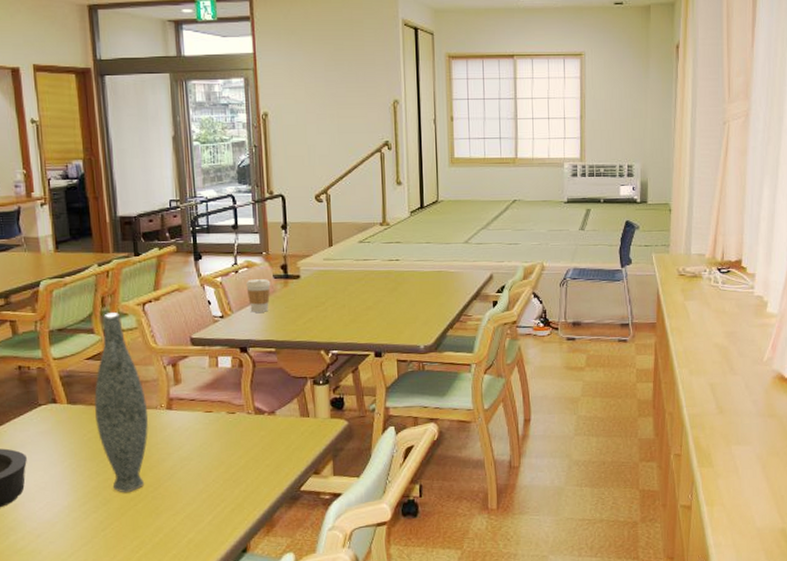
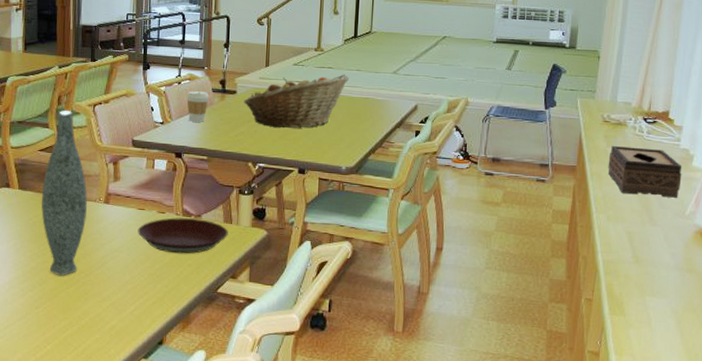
plate: none [207,415,306,455] -> present [137,217,228,254]
fruit basket: none [309,248,420,312] -> present [244,74,350,129]
tissue box: none [686,298,758,346] -> present [607,145,682,198]

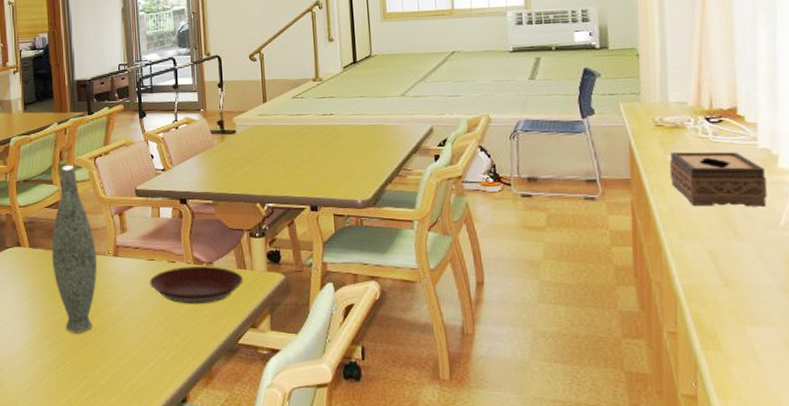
coffee cup: present [187,91,209,122] -> none [185,134,208,166]
fruit basket: present [244,74,350,129] -> none [244,102,354,165]

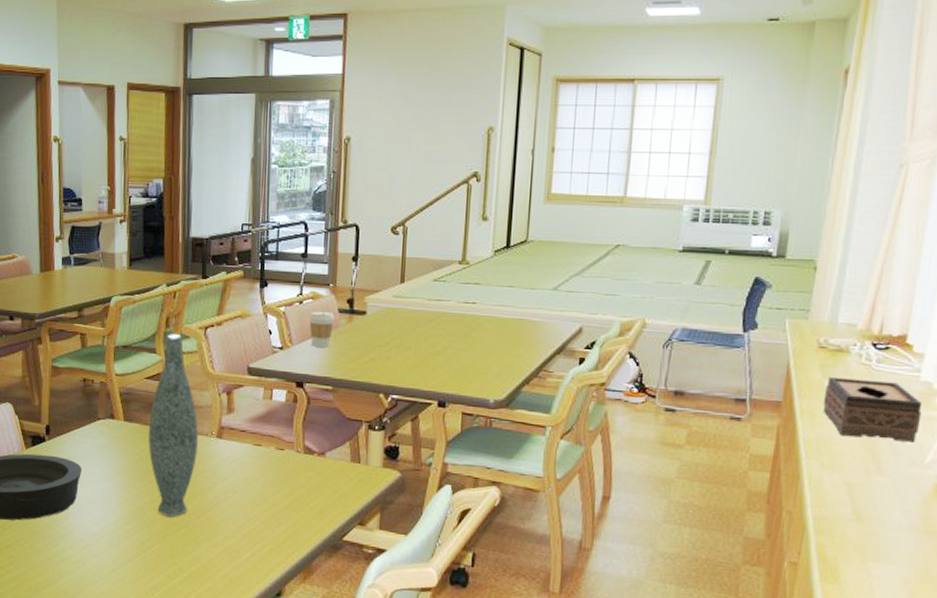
plate: present [149,266,243,304] -> none [253,455,356,497]
coffee cup: none [185,134,208,166] -> present [309,312,335,347]

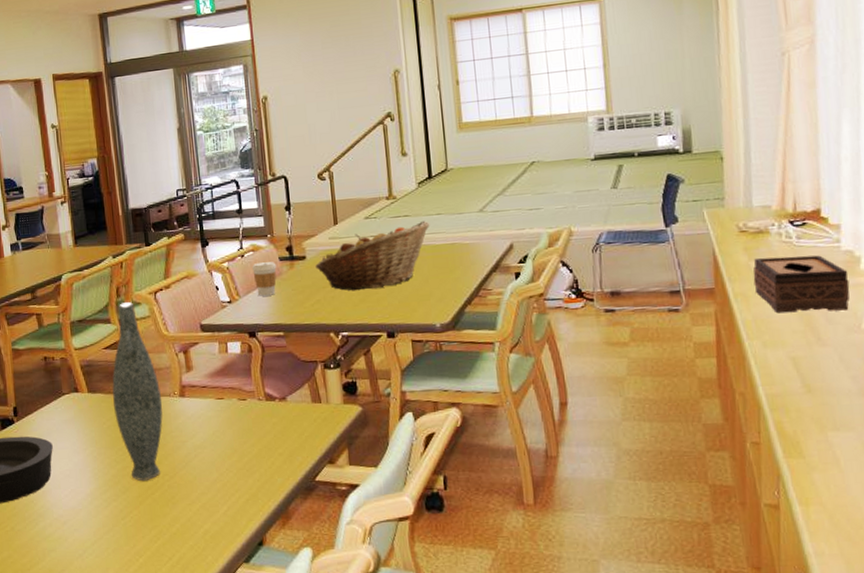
fruit basket: none [375,291,500,355] -> present [315,220,430,291]

